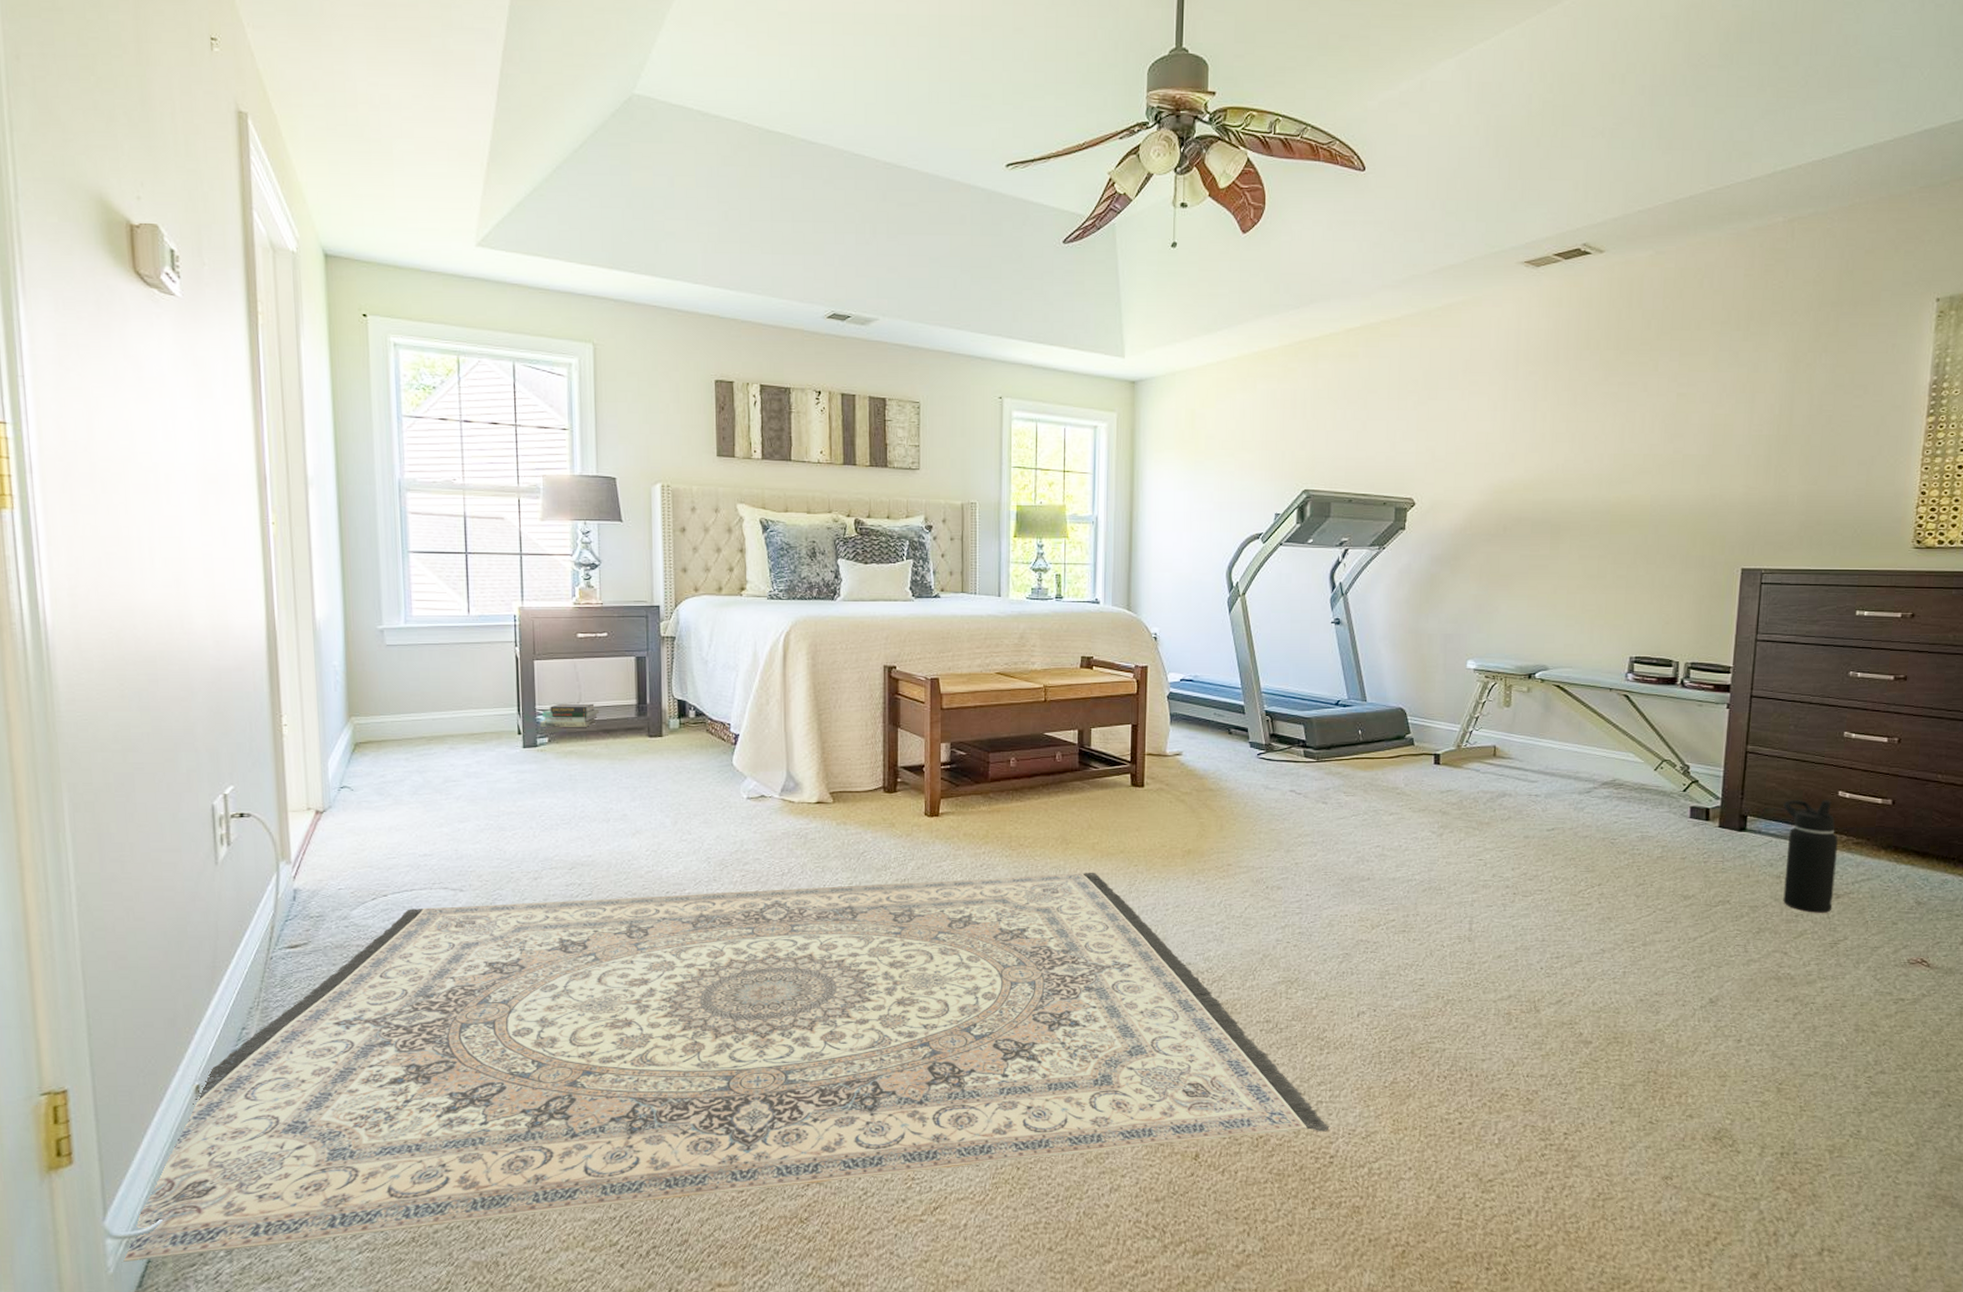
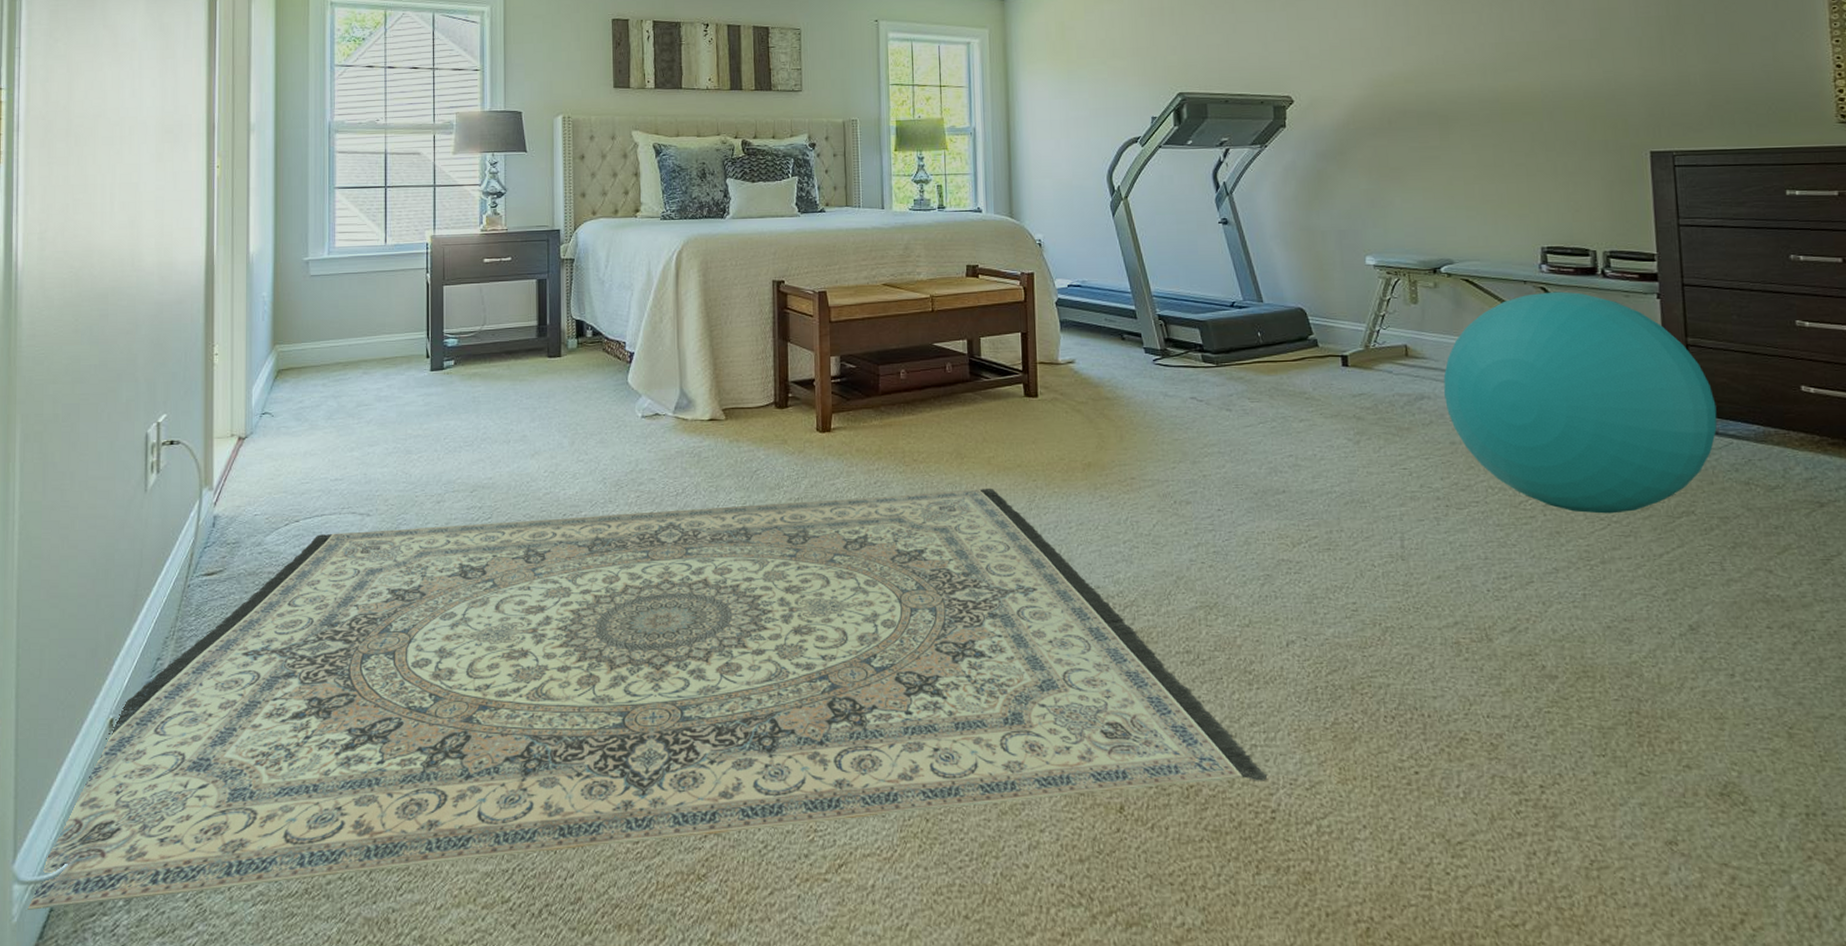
books: present [540,703,599,727] -> none [447,326,502,350]
exercise ball: none [1524,699,1763,902] -> present [1443,291,1717,514]
water bottle: present [1783,800,1838,913] -> none [1739,396,1817,524]

